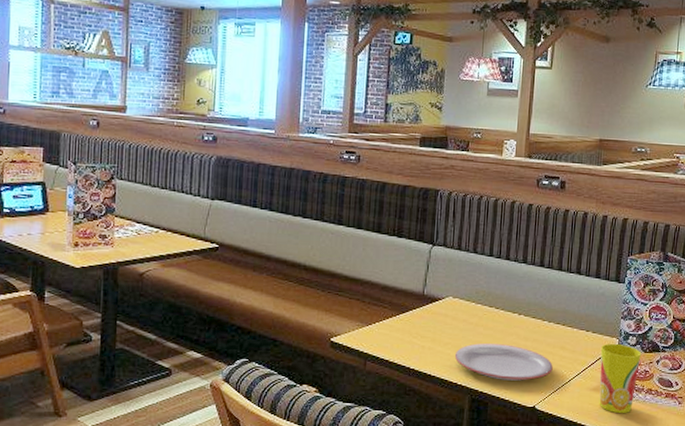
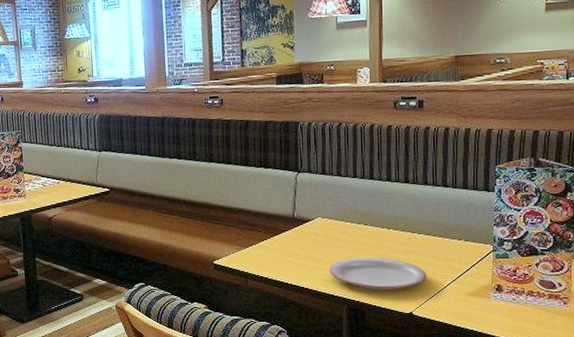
cup: present [599,343,642,414] -> none [474,249,519,316]

